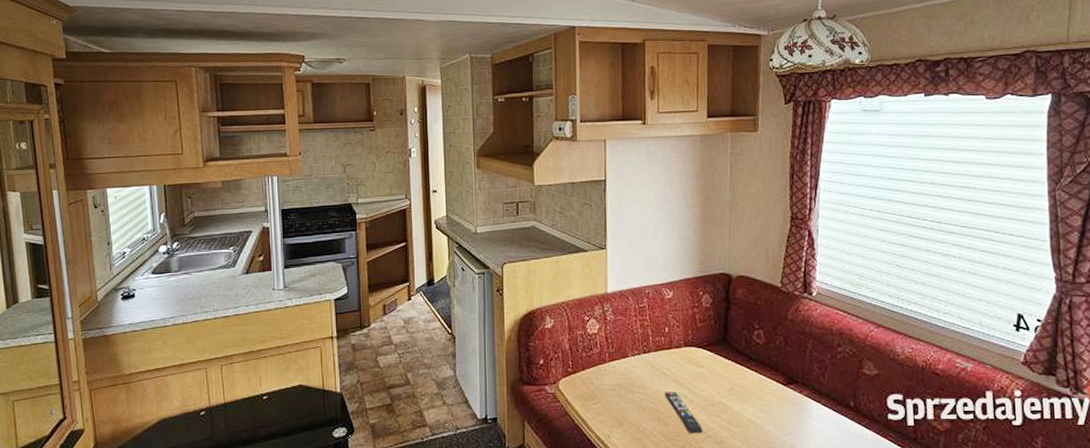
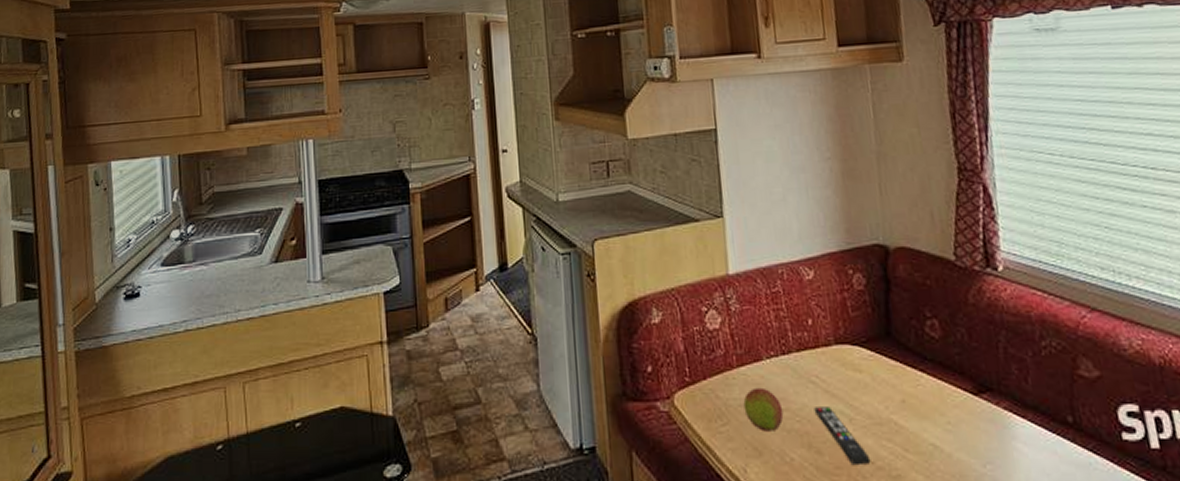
fruit: none [611,377,641,409] -> present [743,387,784,432]

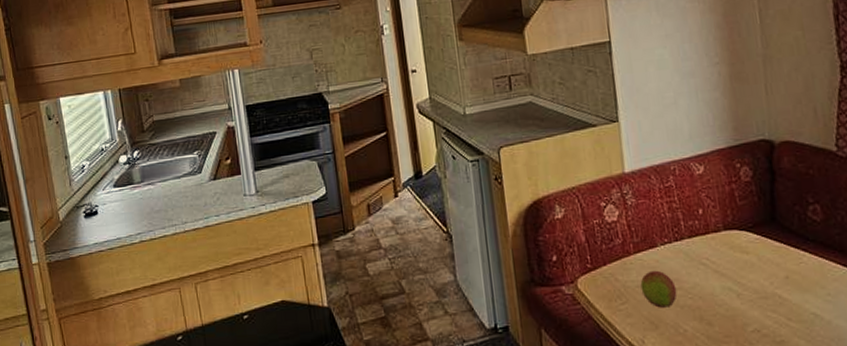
remote control: present [814,407,871,466] -> none [704,284,757,334]

